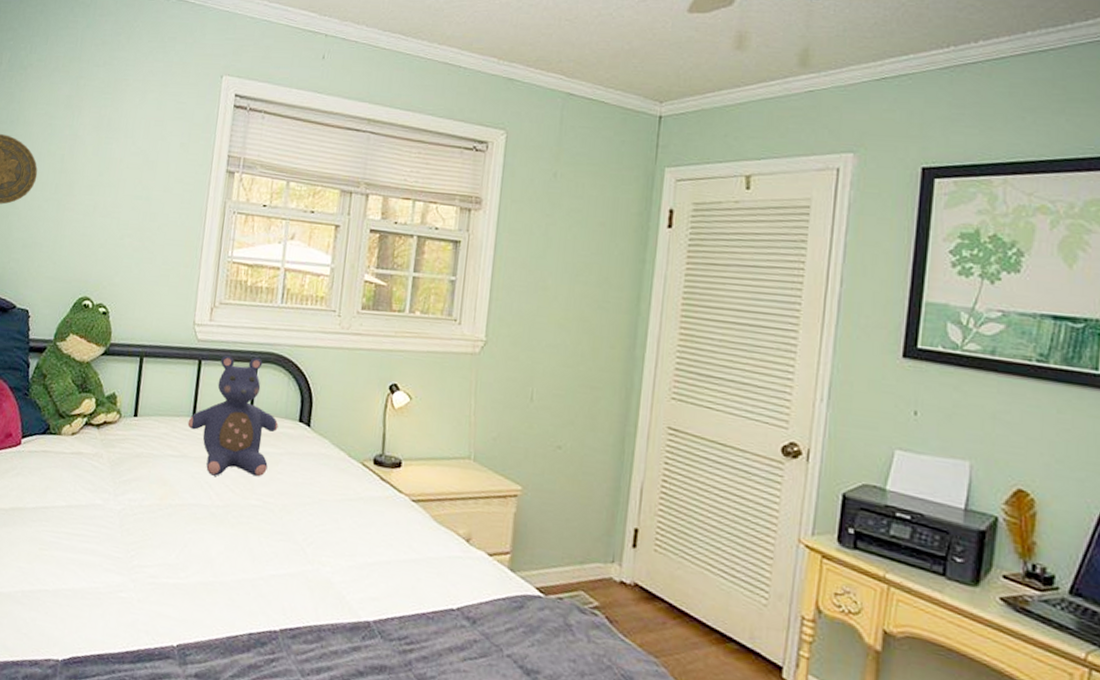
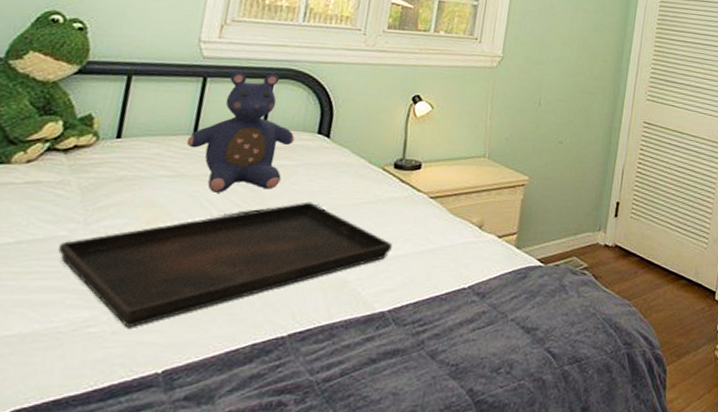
serving tray: none [96,493,375,598] -> present [58,202,393,328]

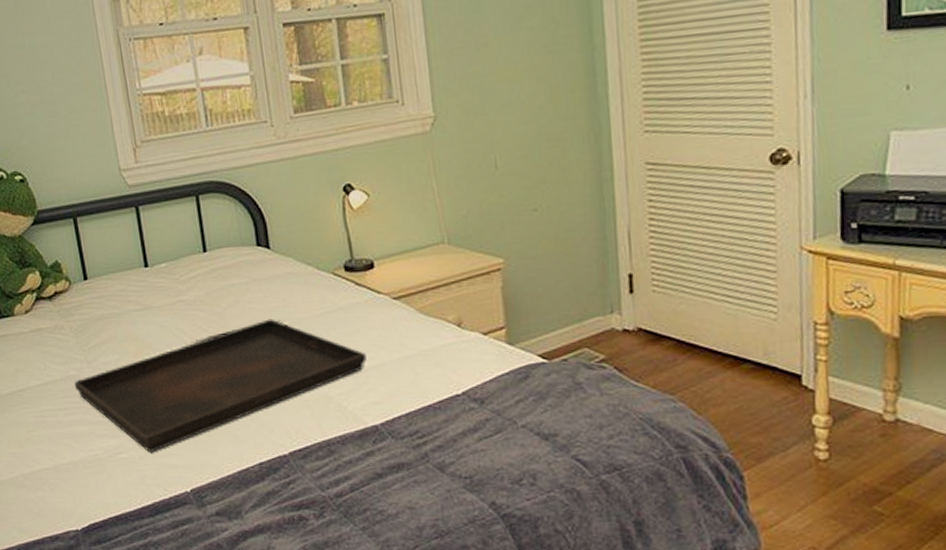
teddy bear: present [186,72,295,193] -> none [141,189,237,321]

